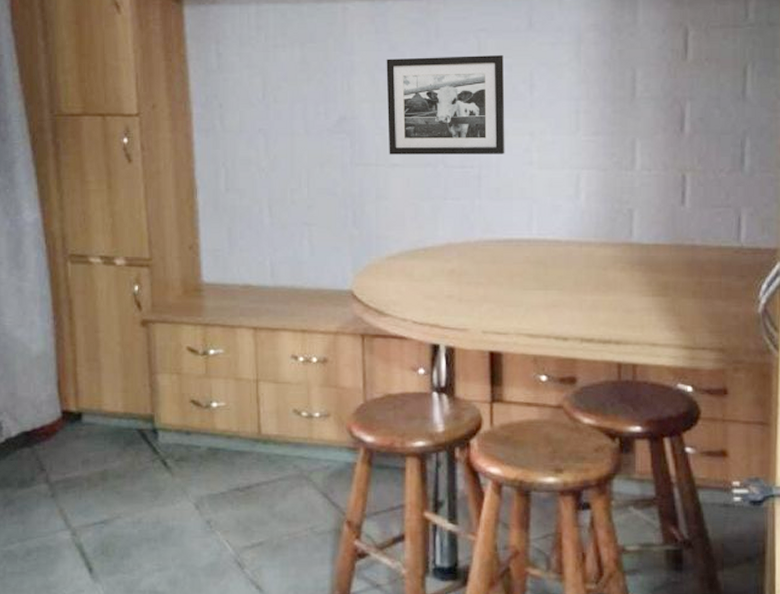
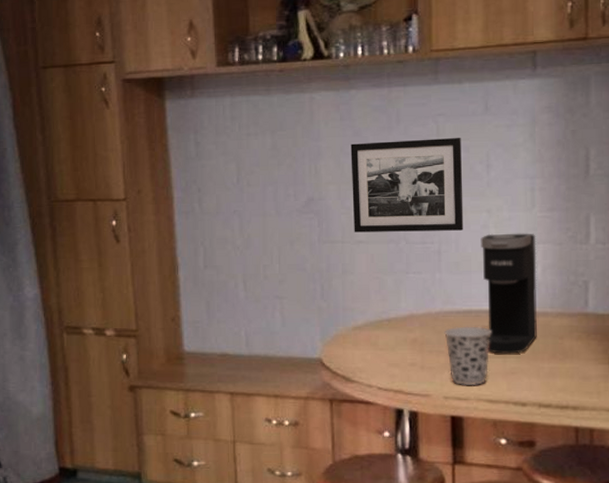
cup: none [484,256,533,320] -> present [444,326,491,386]
coffee maker: none [522,158,581,285] -> present [480,233,537,354]

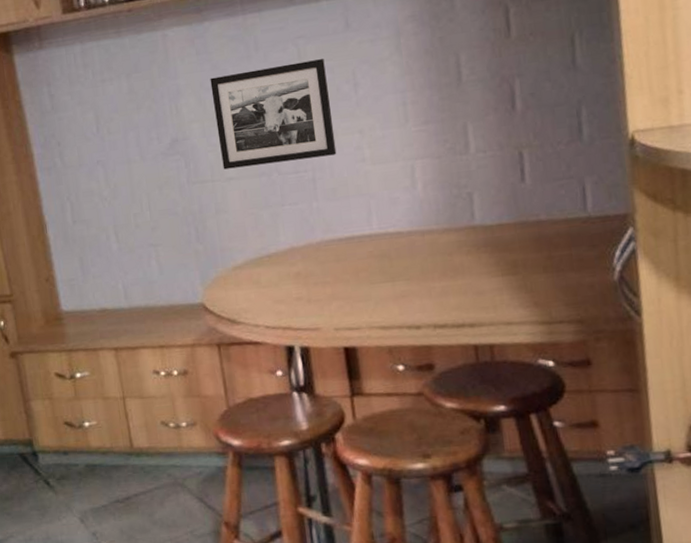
cup: present [444,326,491,386] -> none [328,252,378,315]
coffee maker: present [480,233,537,354] -> none [355,150,425,278]

